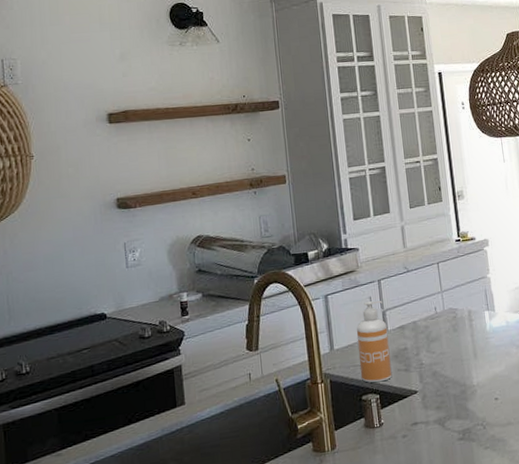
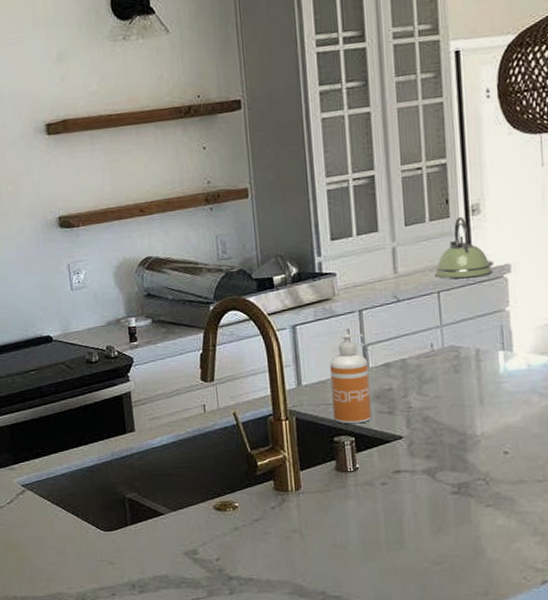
kettle: none [434,201,476,252] -> present [435,216,492,279]

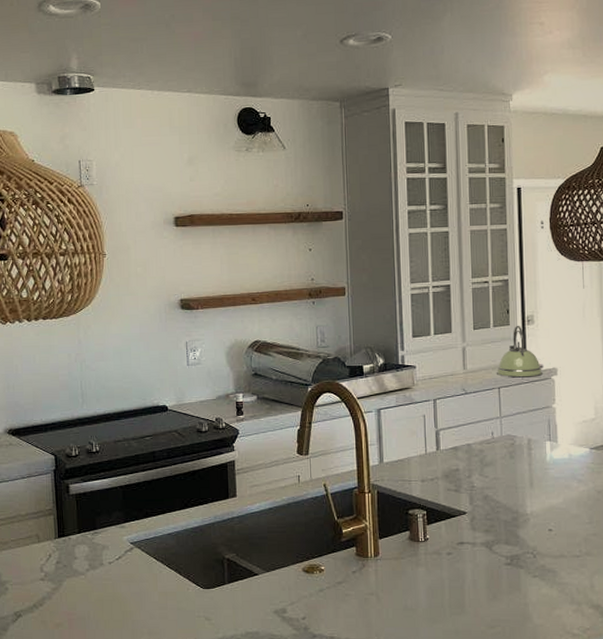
soap dispenser: present [329,333,372,424] -> none [407,419,441,499]

